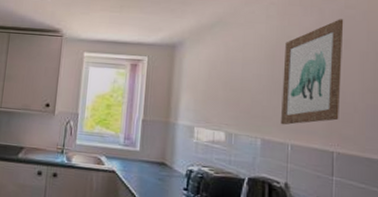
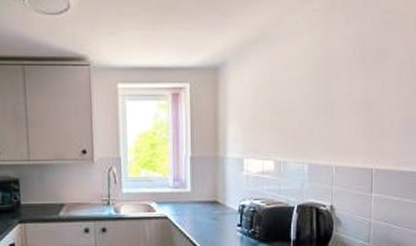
wall art: present [281,19,344,125] -> none [326,25,383,147]

